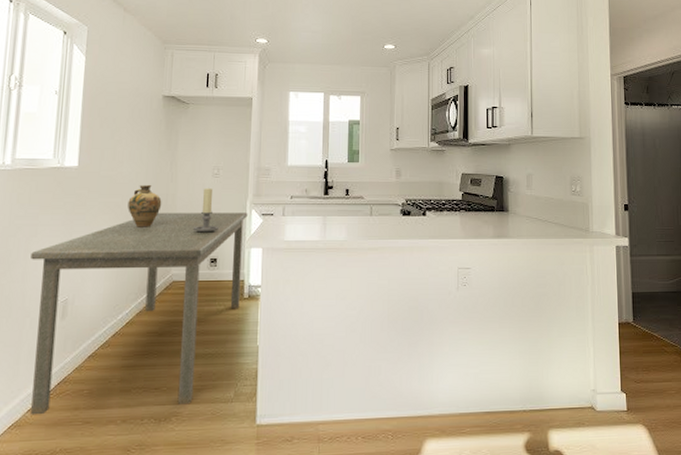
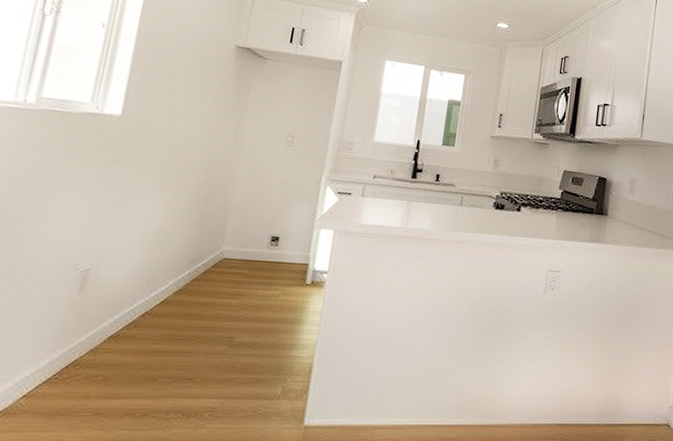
dining table: present [31,212,248,416] -> none [26,178,322,402]
jug: present [128,185,162,227] -> none [178,145,221,194]
candle holder: present [192,188,219,234] -> none [254,157,286,208]

